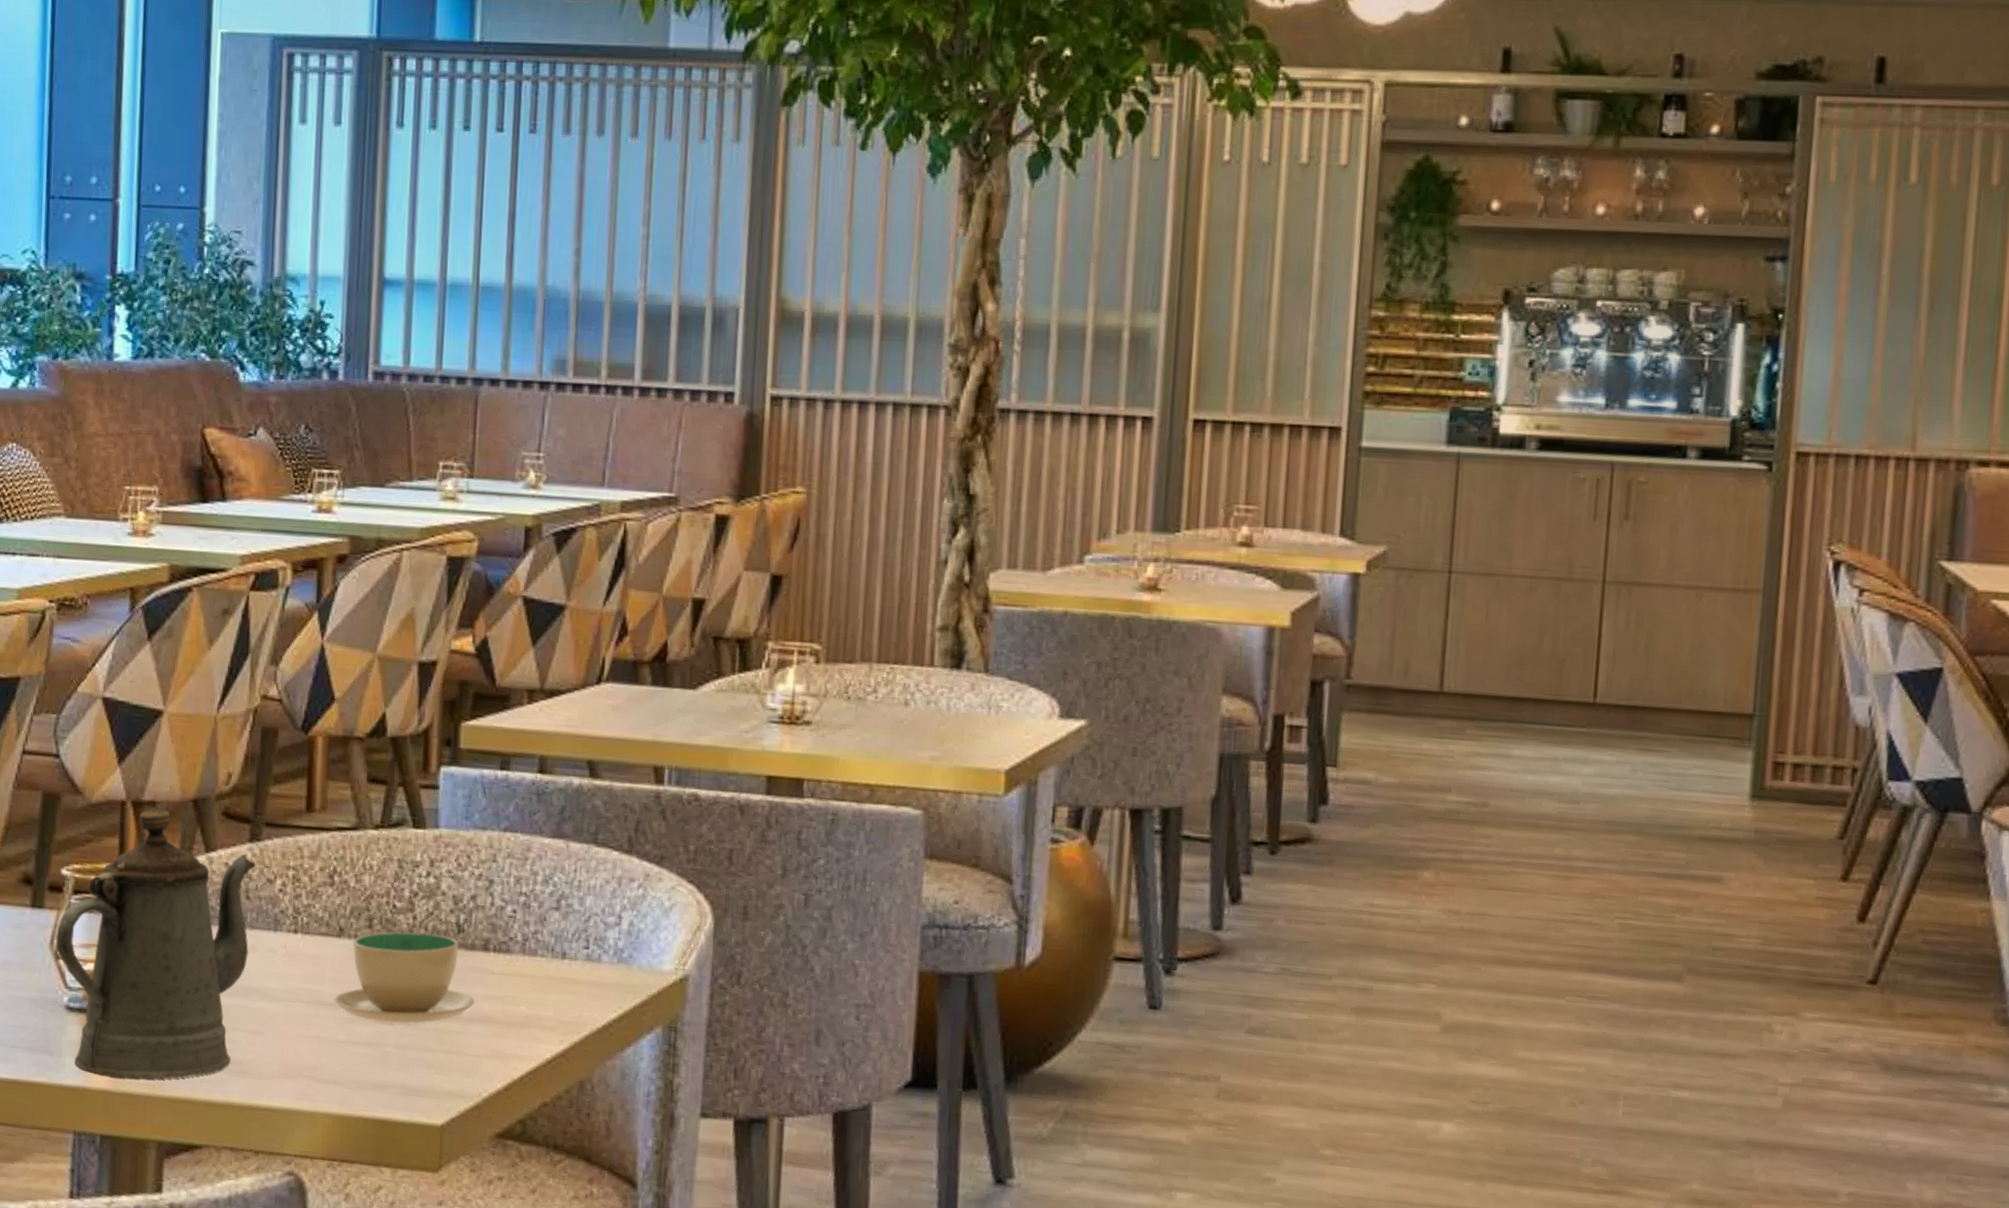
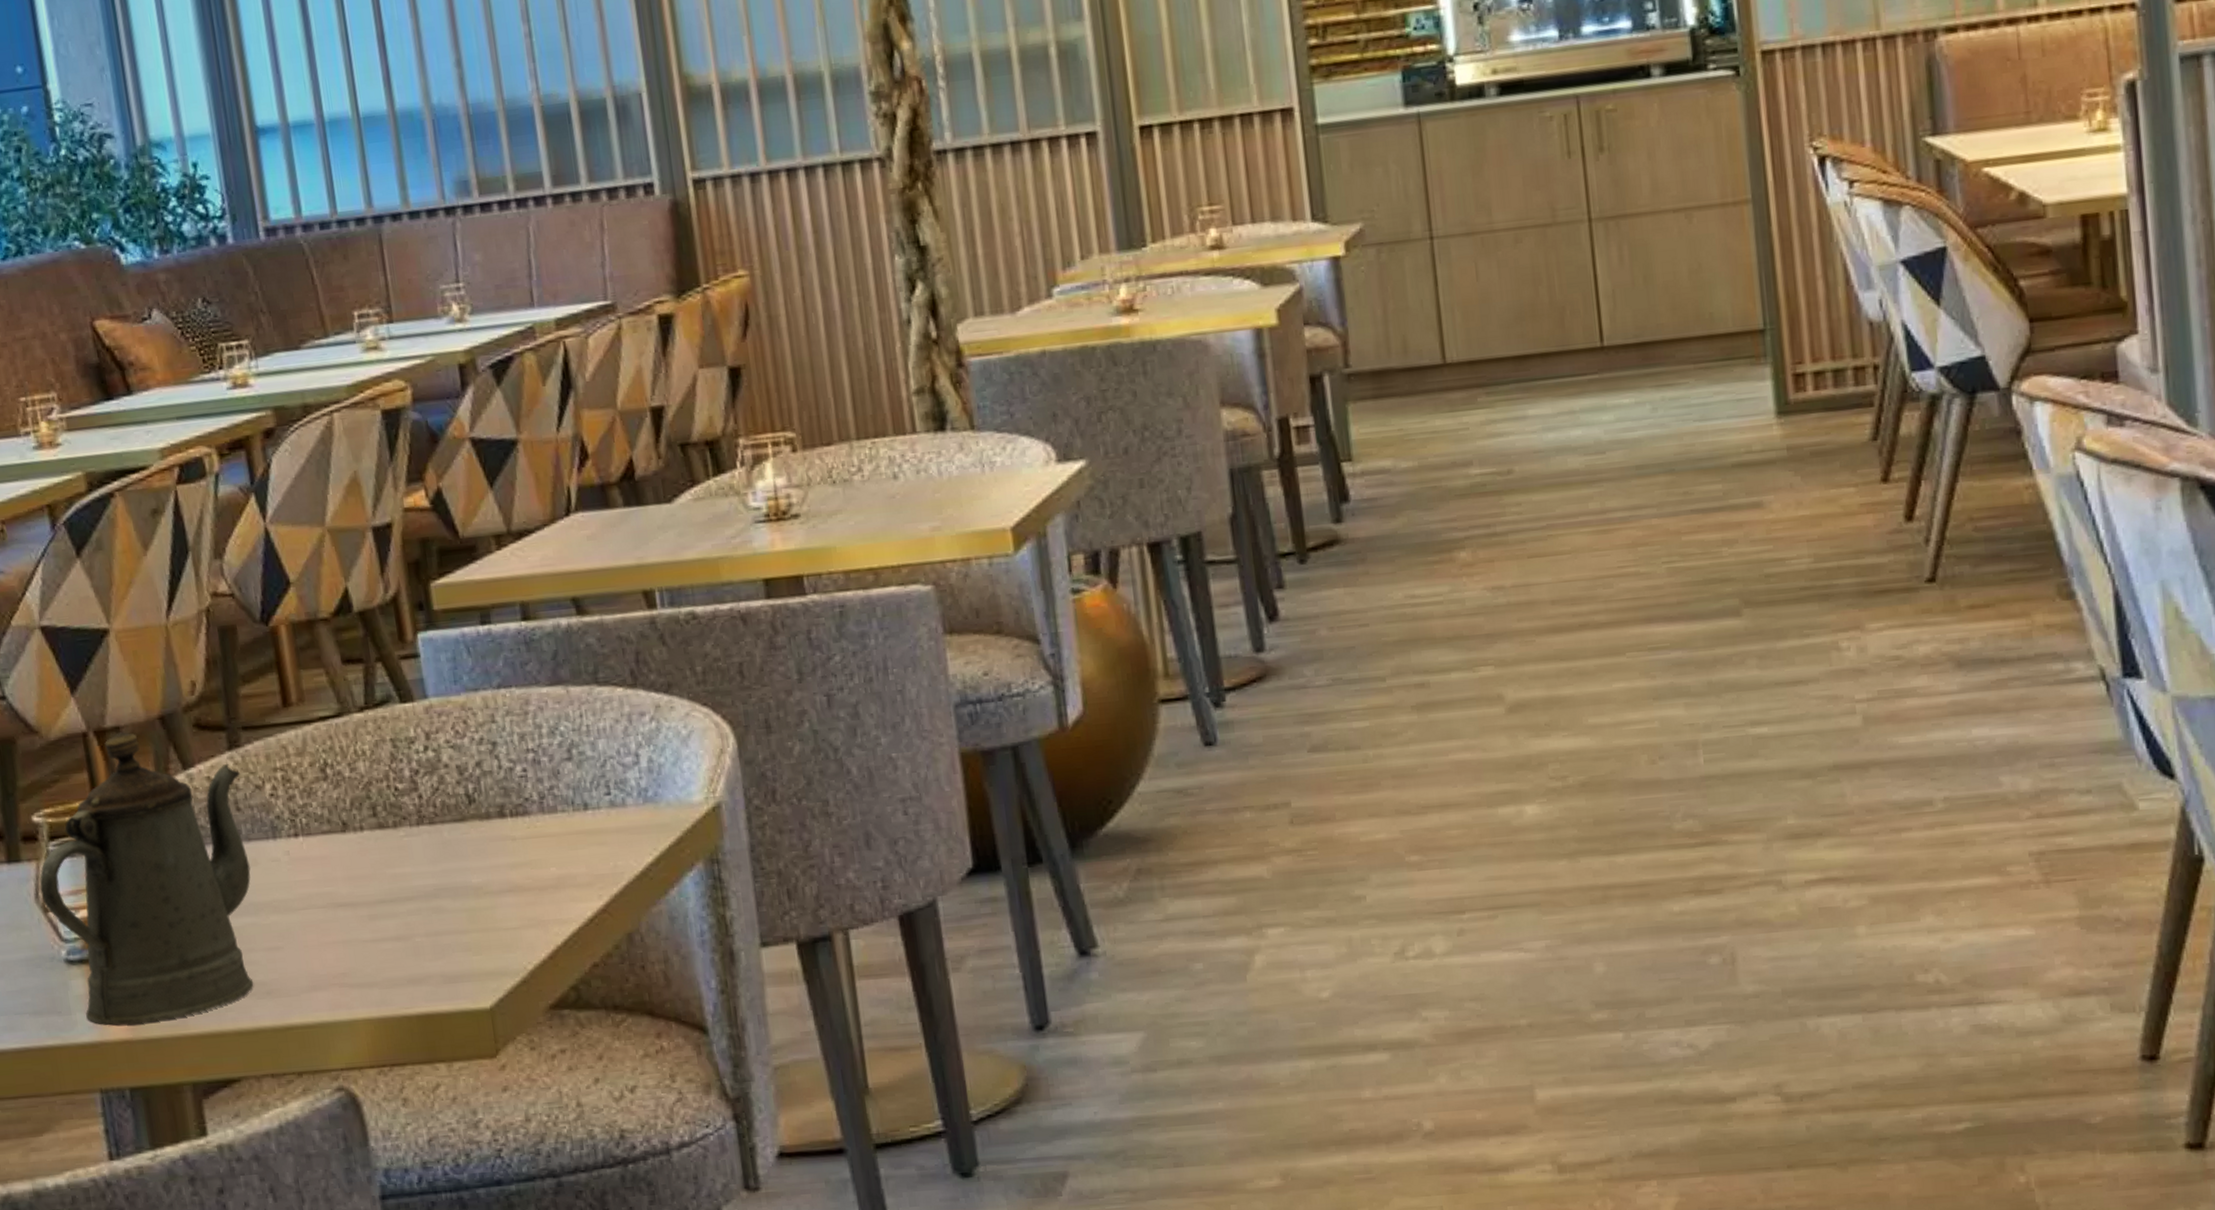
cup: present [333,932,475,1024] -> none [350,809,501,914]

